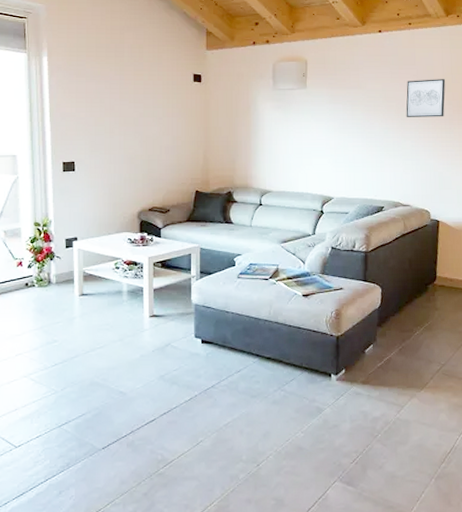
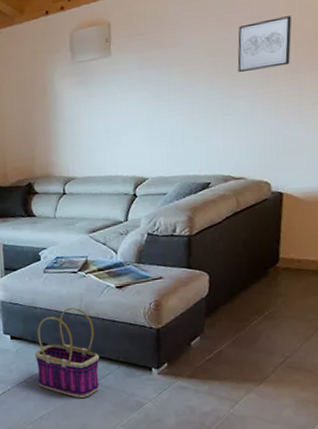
basket: none [223,313,285,404] -> present [34,307,100,398]

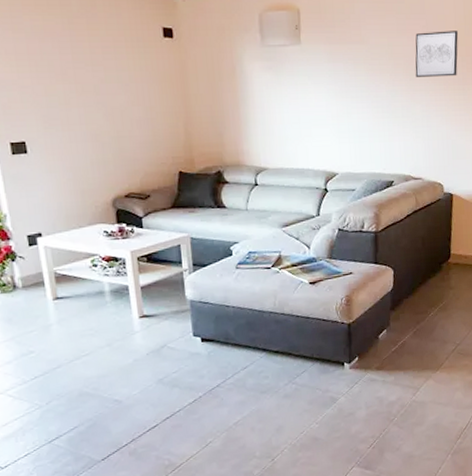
basket: present [34,307,100,398] -> none [227,304,295,399]

